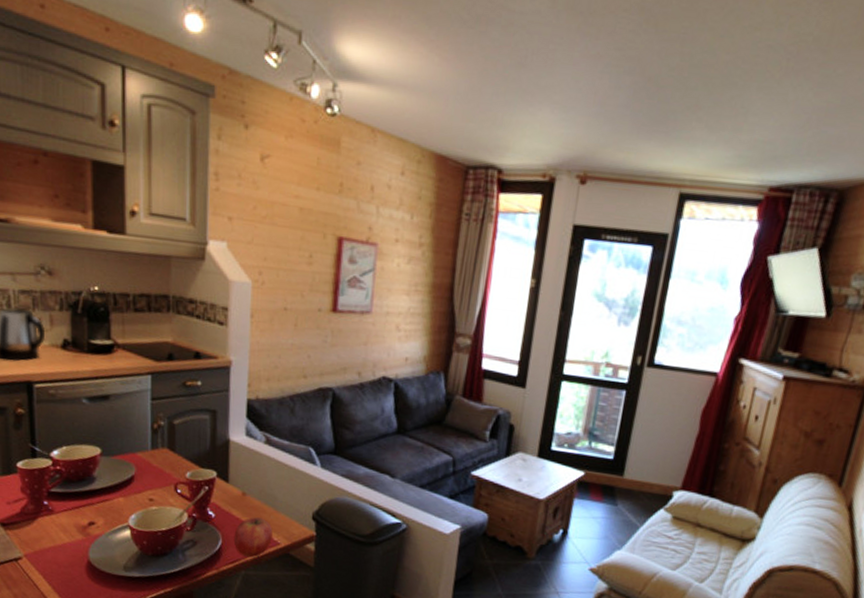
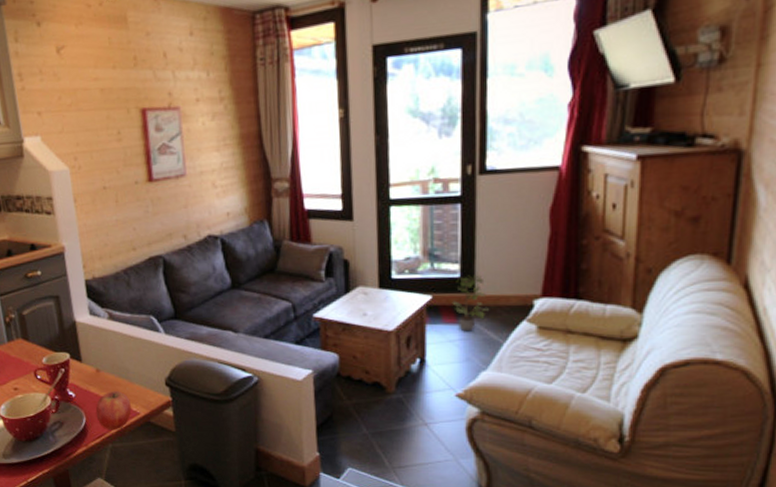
potted plant: none [601,458,634,512] -> present [452,275,490,332]

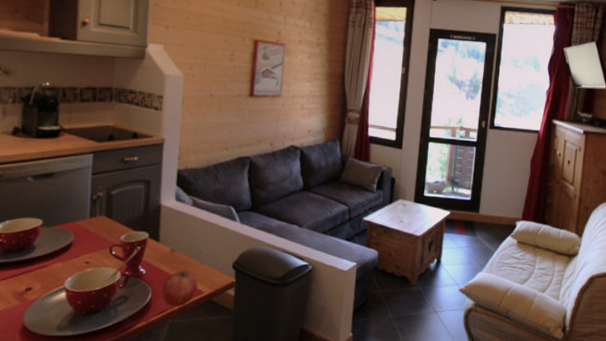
potted plant: present [452,275,490,332] -> none [463,199,488,241]

